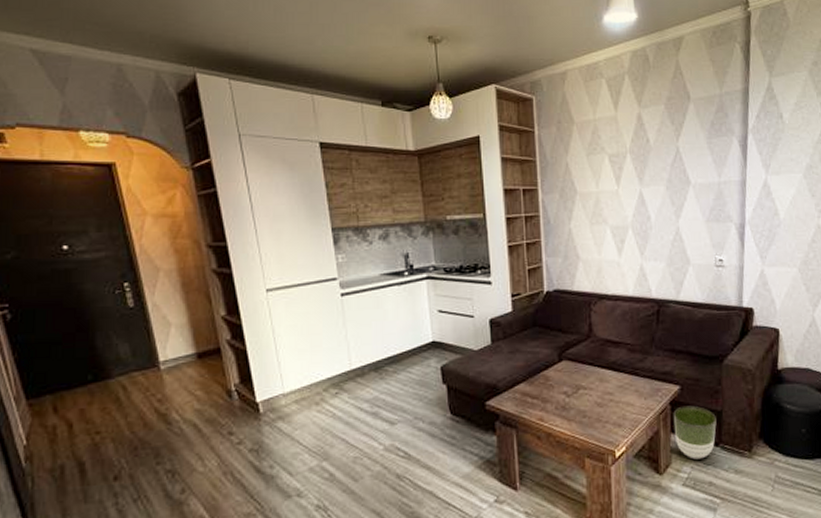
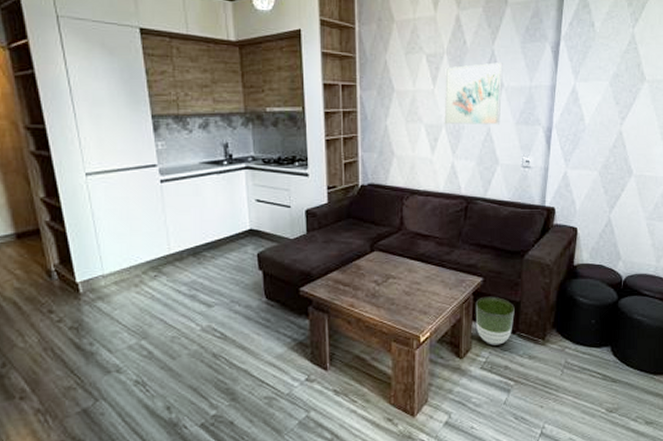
wall art: none [629,159,690,226] -> present [444,62,503,125]

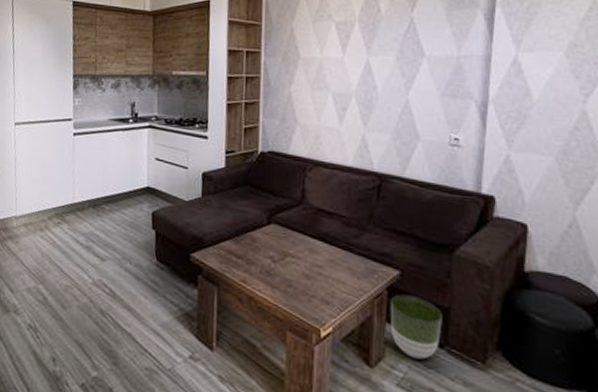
wall art: present [444,62,503,125] -> none [354,30,424,97]

